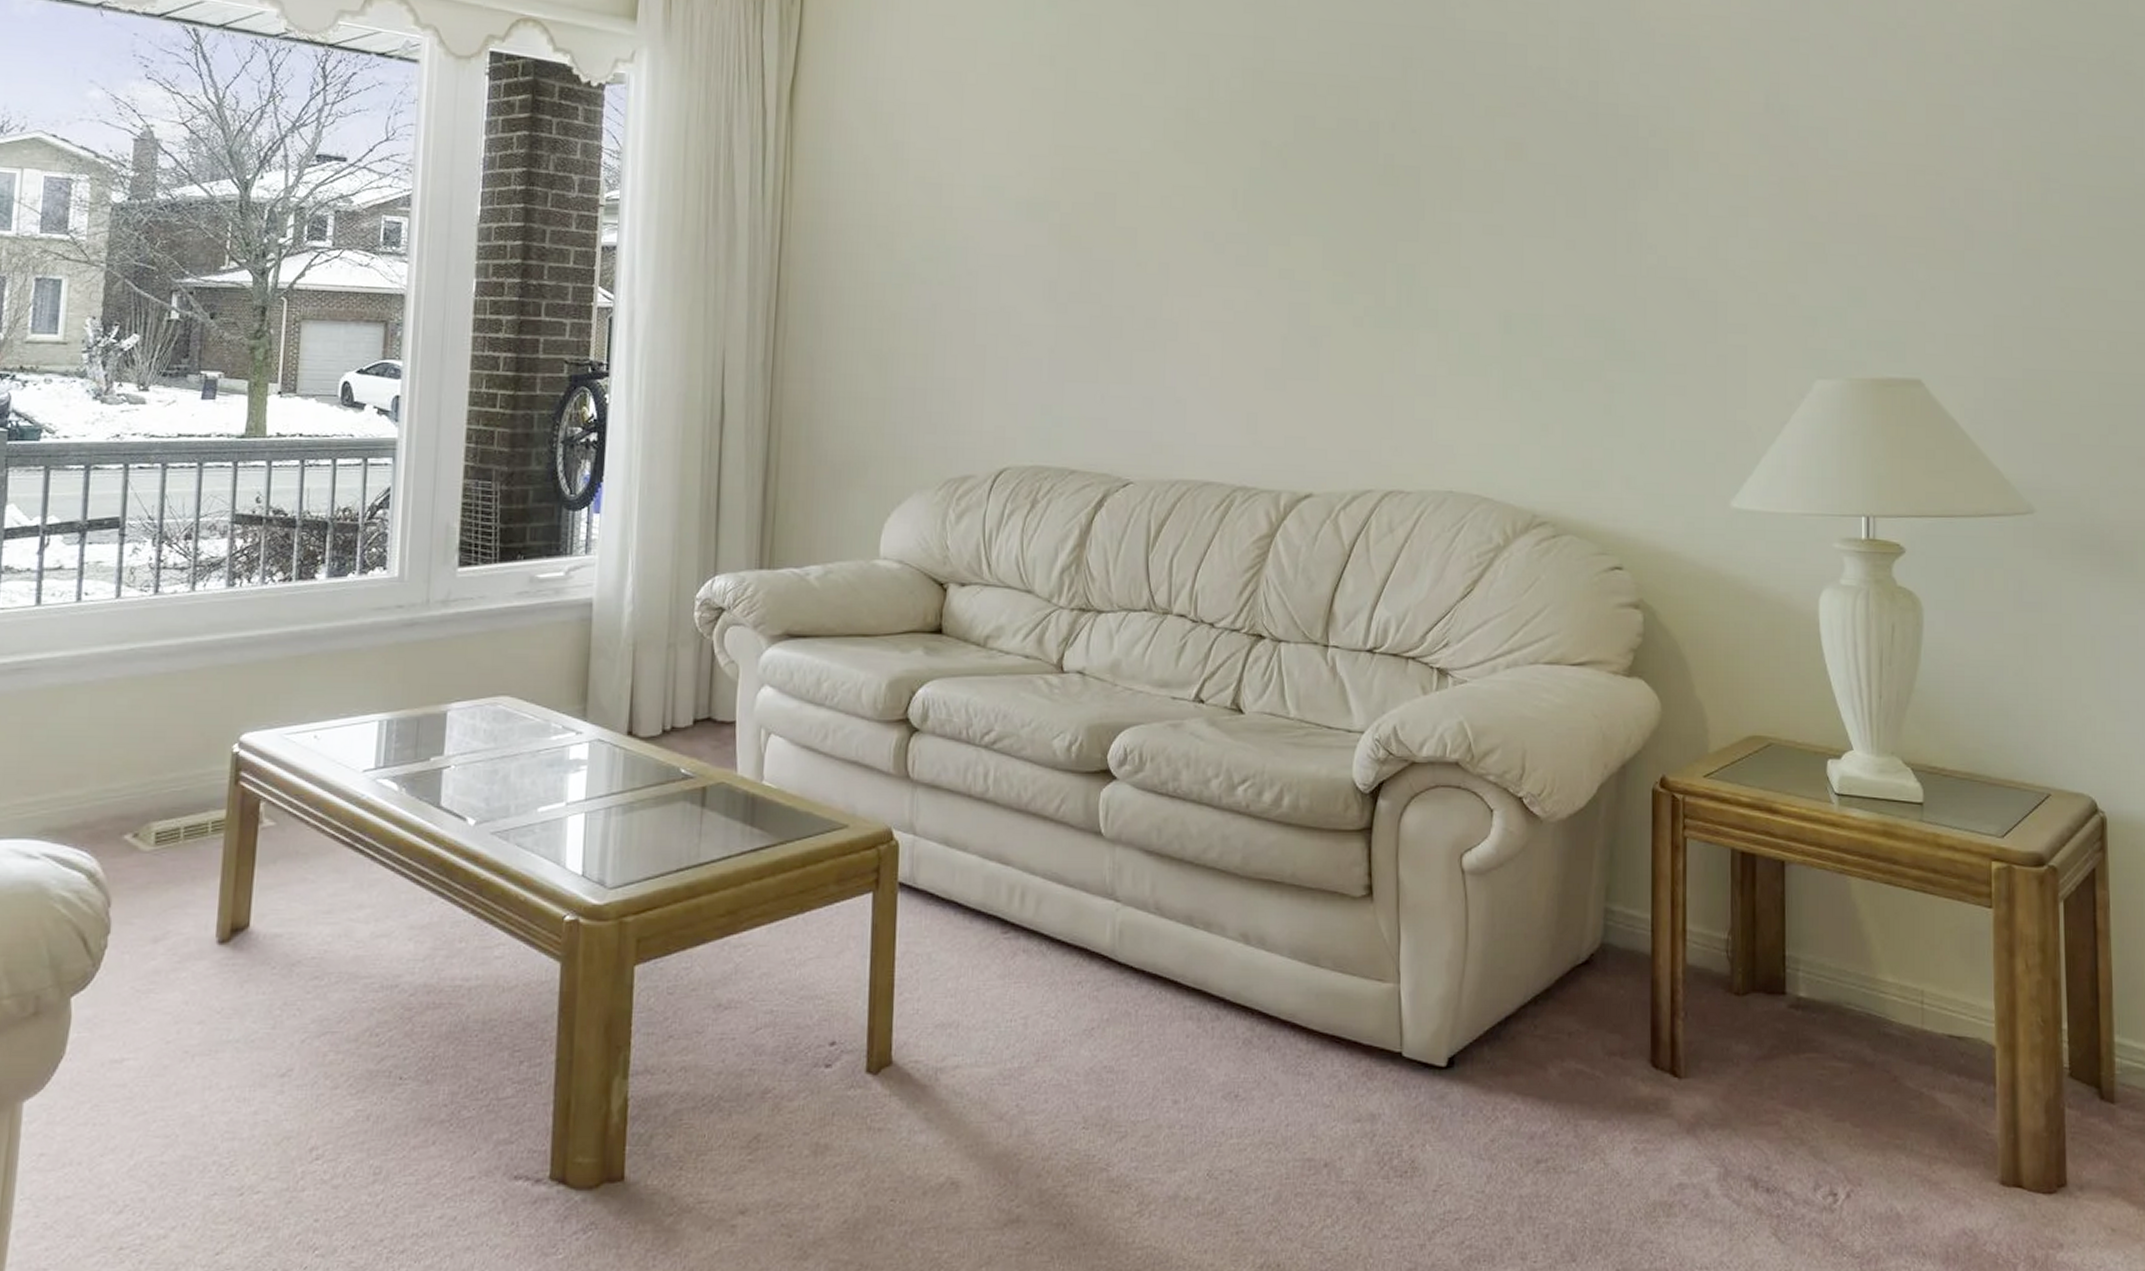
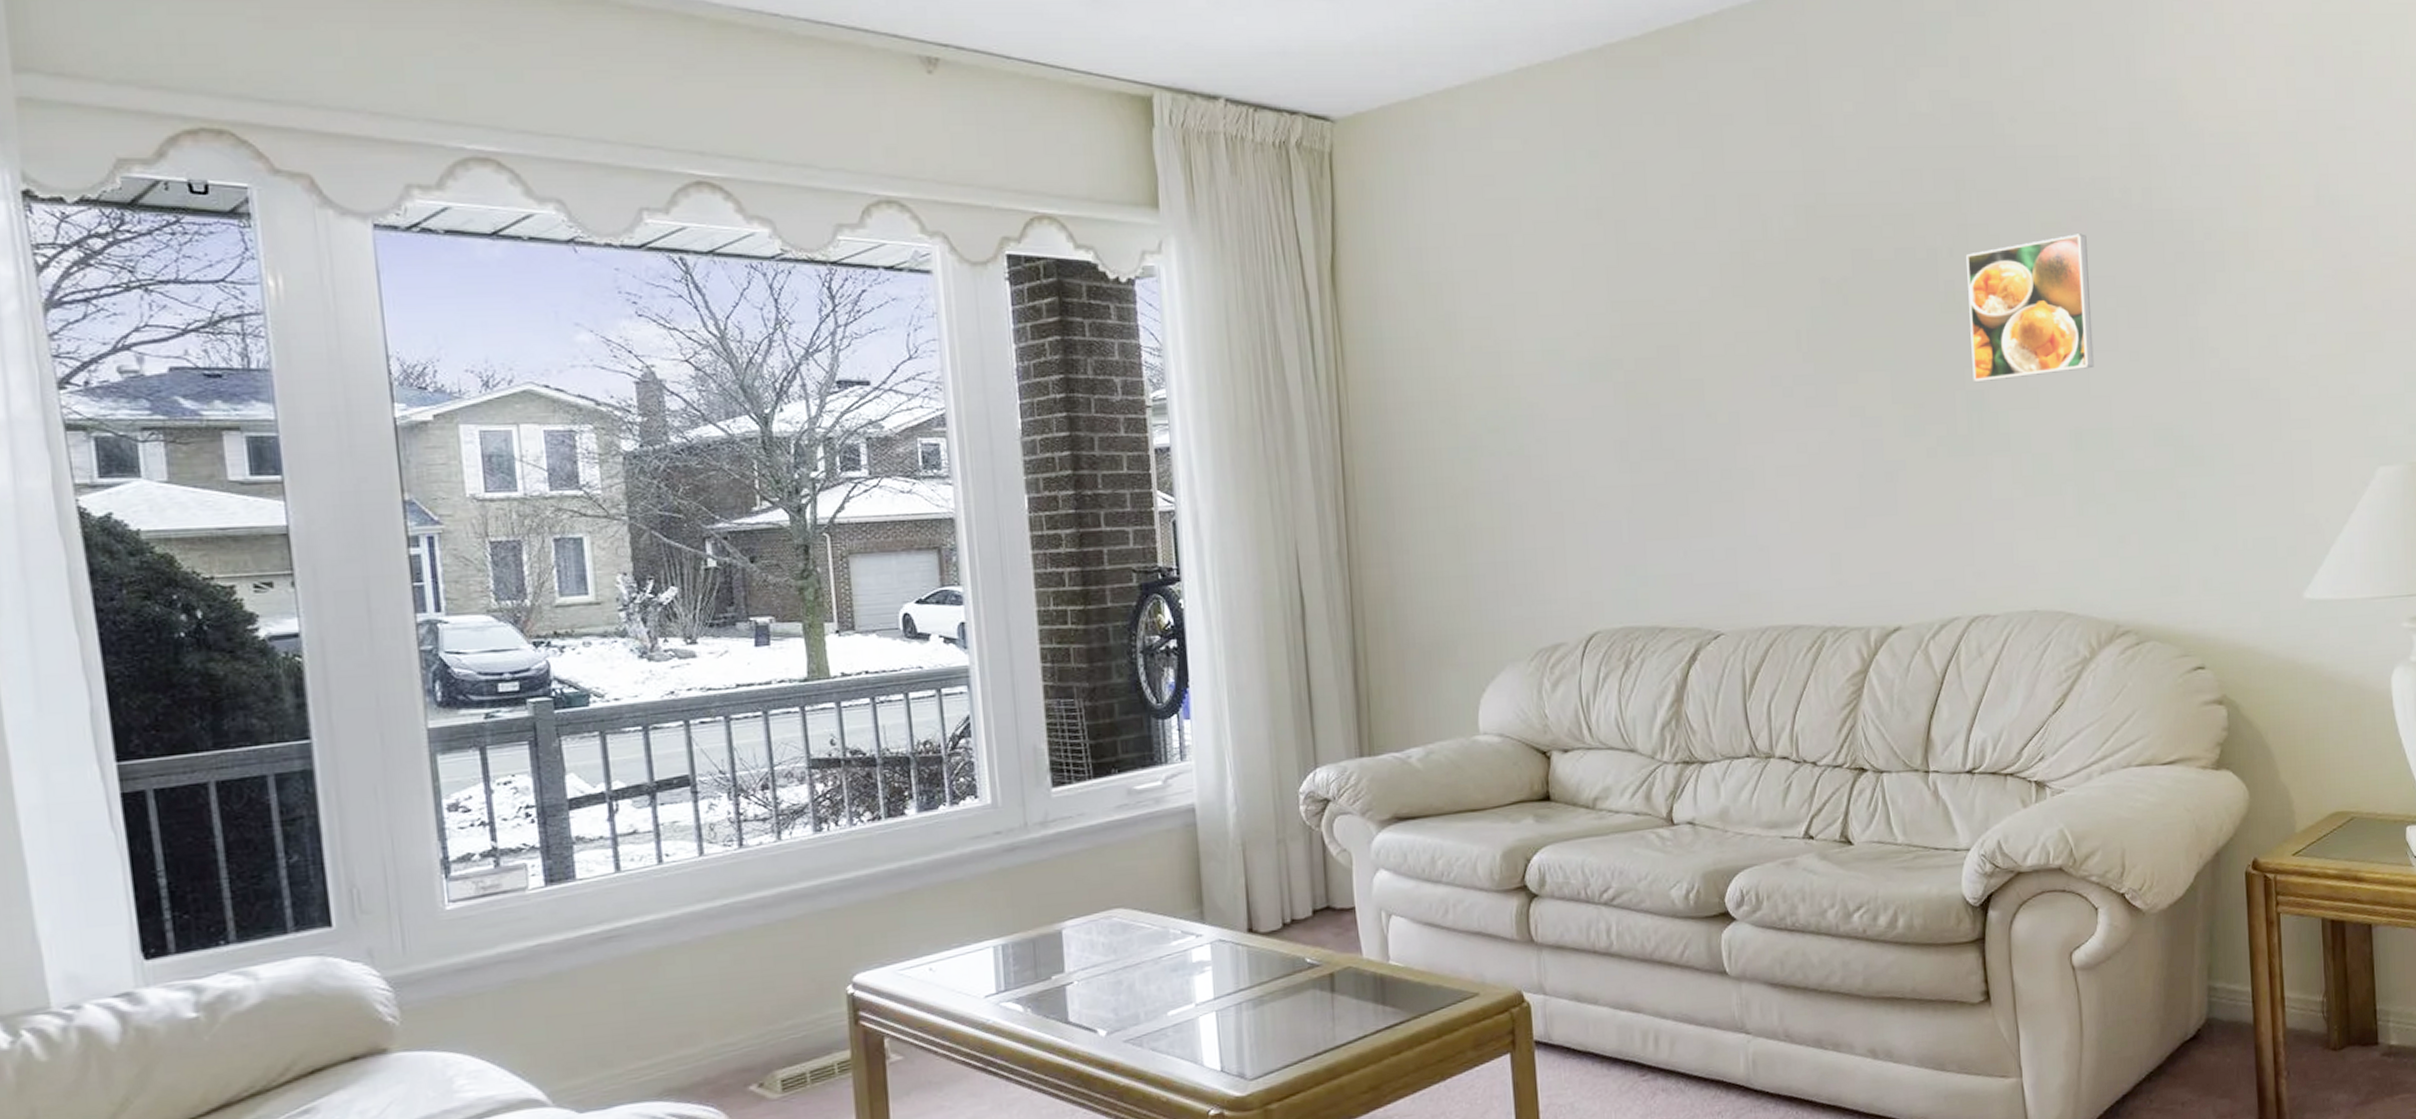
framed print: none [1405,120,1530,257] -> present [1966,234,2094,383]

